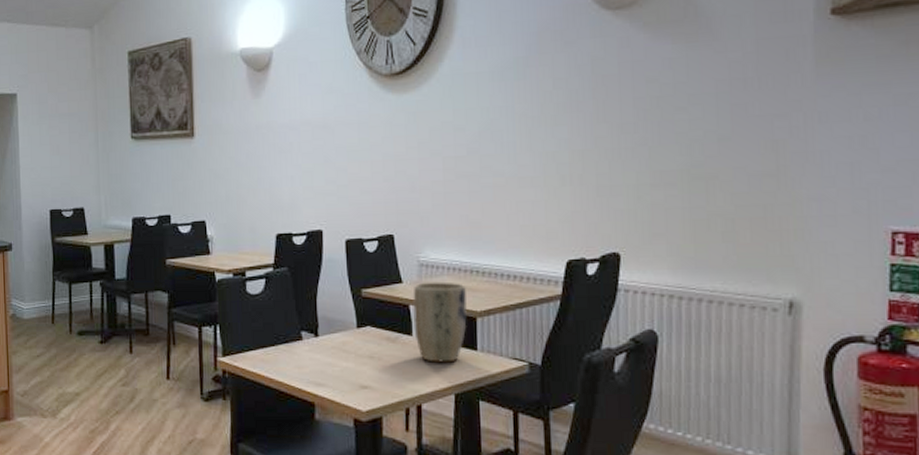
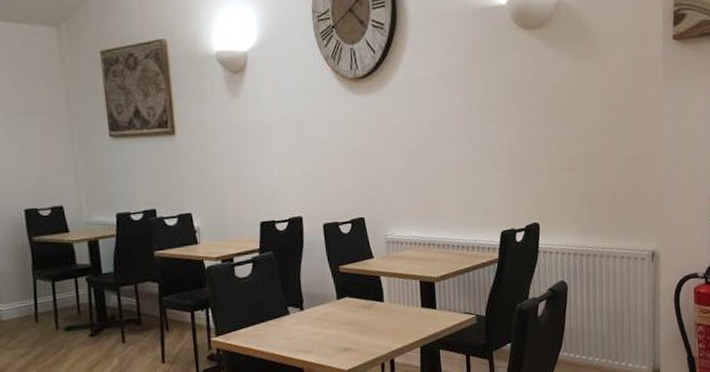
plant pot: present [413,281,468,363] -> none [382,254,428,323]

